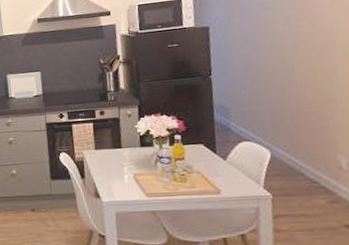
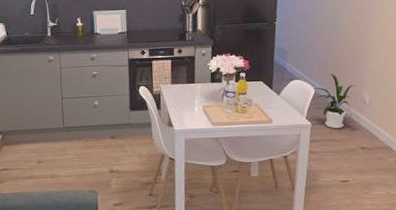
house plant: none [268,133,326,202] -> present [313,74,356,129]

